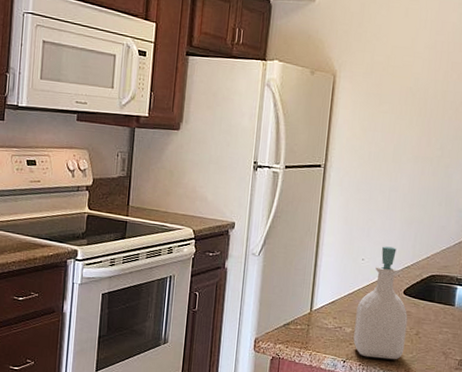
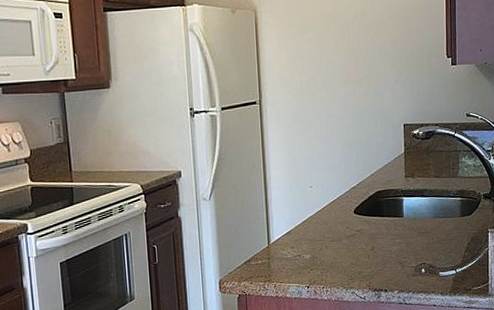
soap bottle: present [353,246,408,360] -> none [312,170,363,280]

